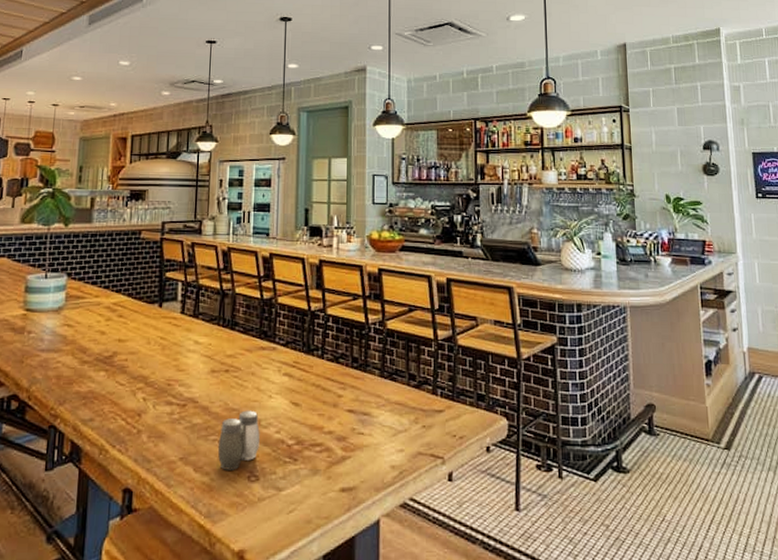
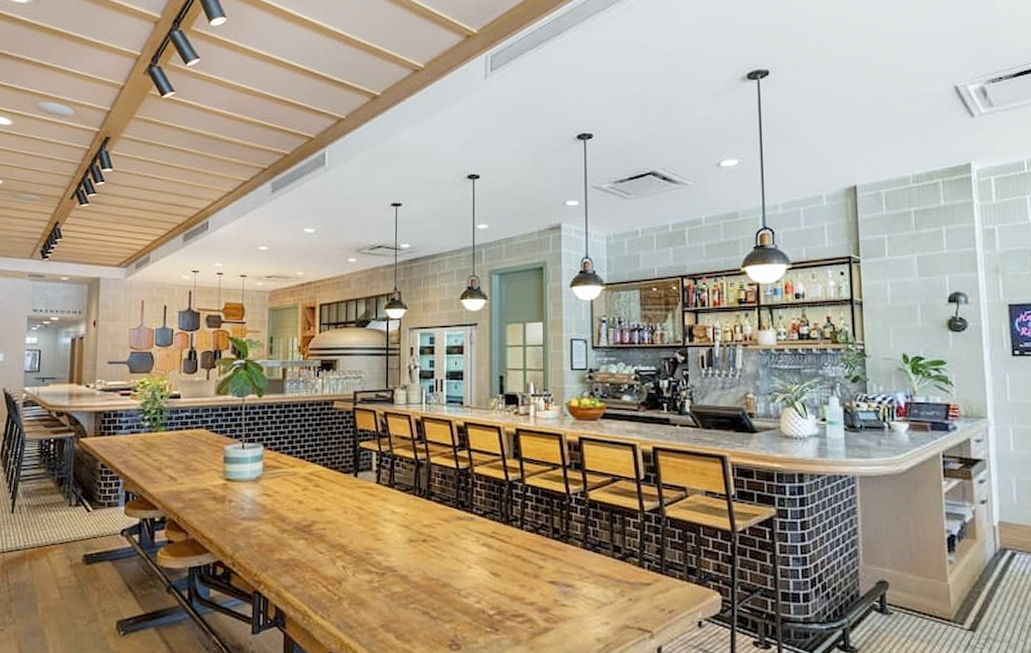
salt and pepper shaker: present [218,410,260,470] -> none [419,580,460,639]

